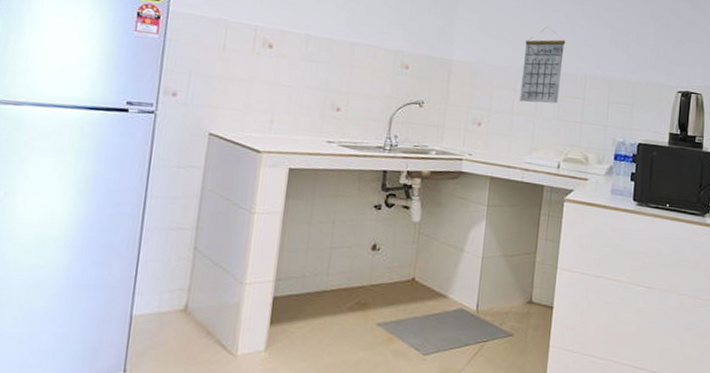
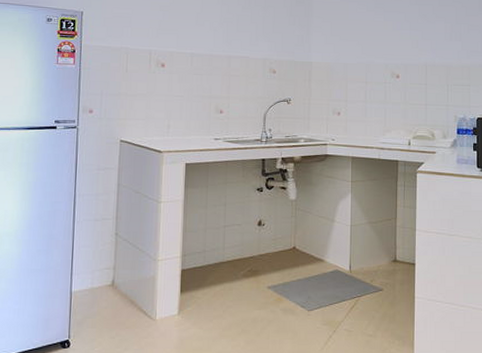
calendar: present [519,27,566,104] -> none [371,27,406,92]

